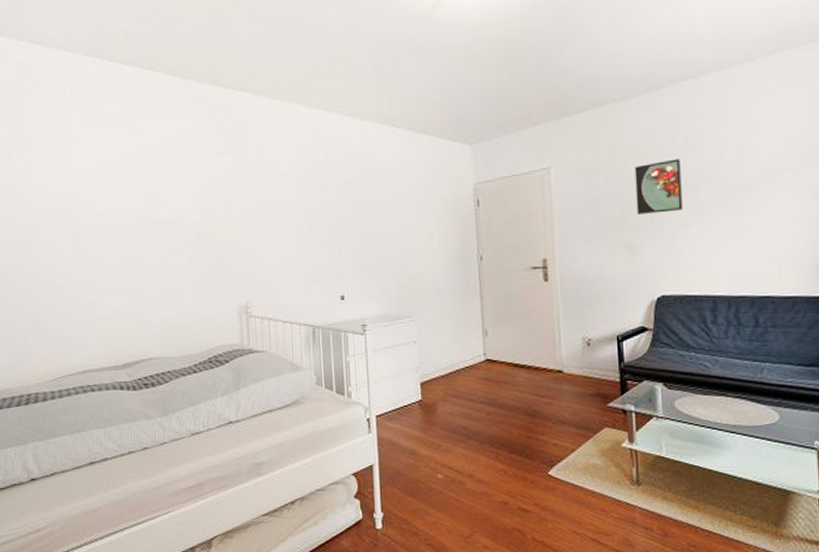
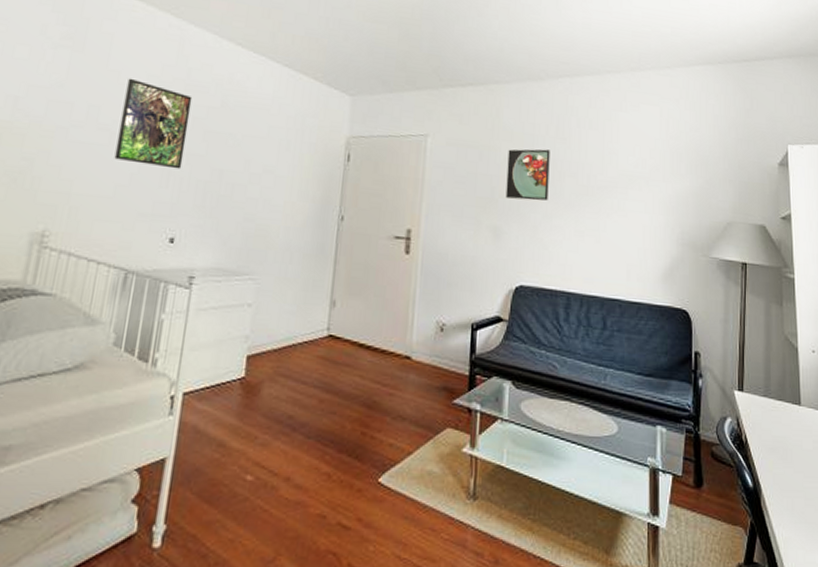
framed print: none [280,168,338,239] -> present [114,78,193,169]

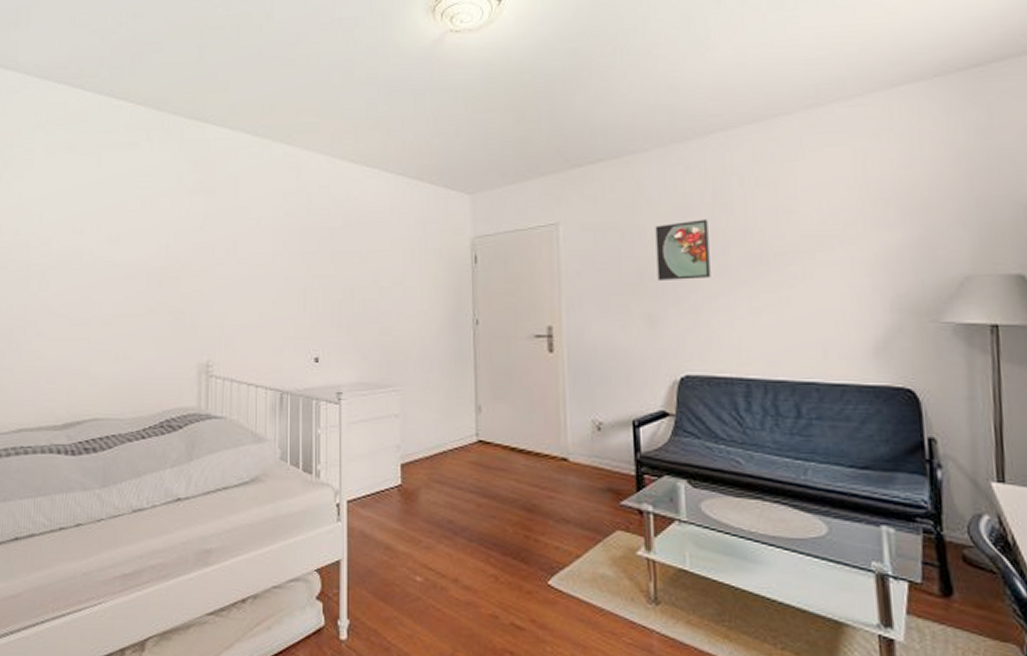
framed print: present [114,78,193,169] -> none [255,211,316,292]

